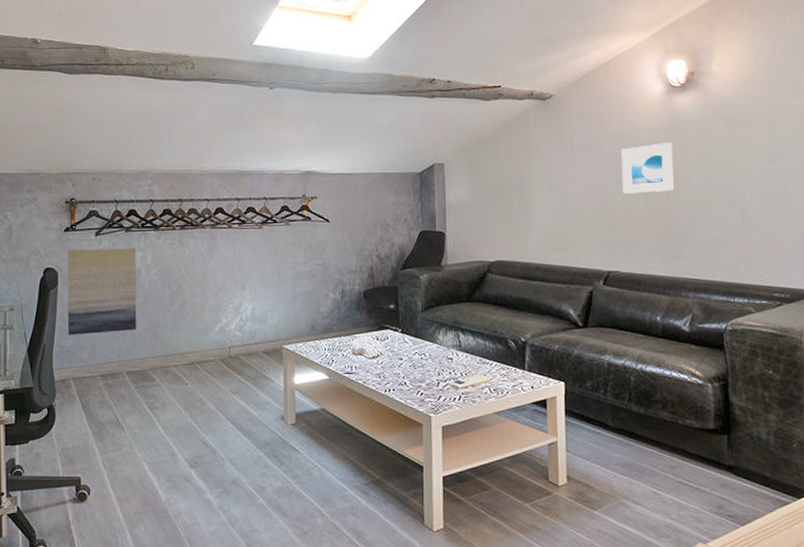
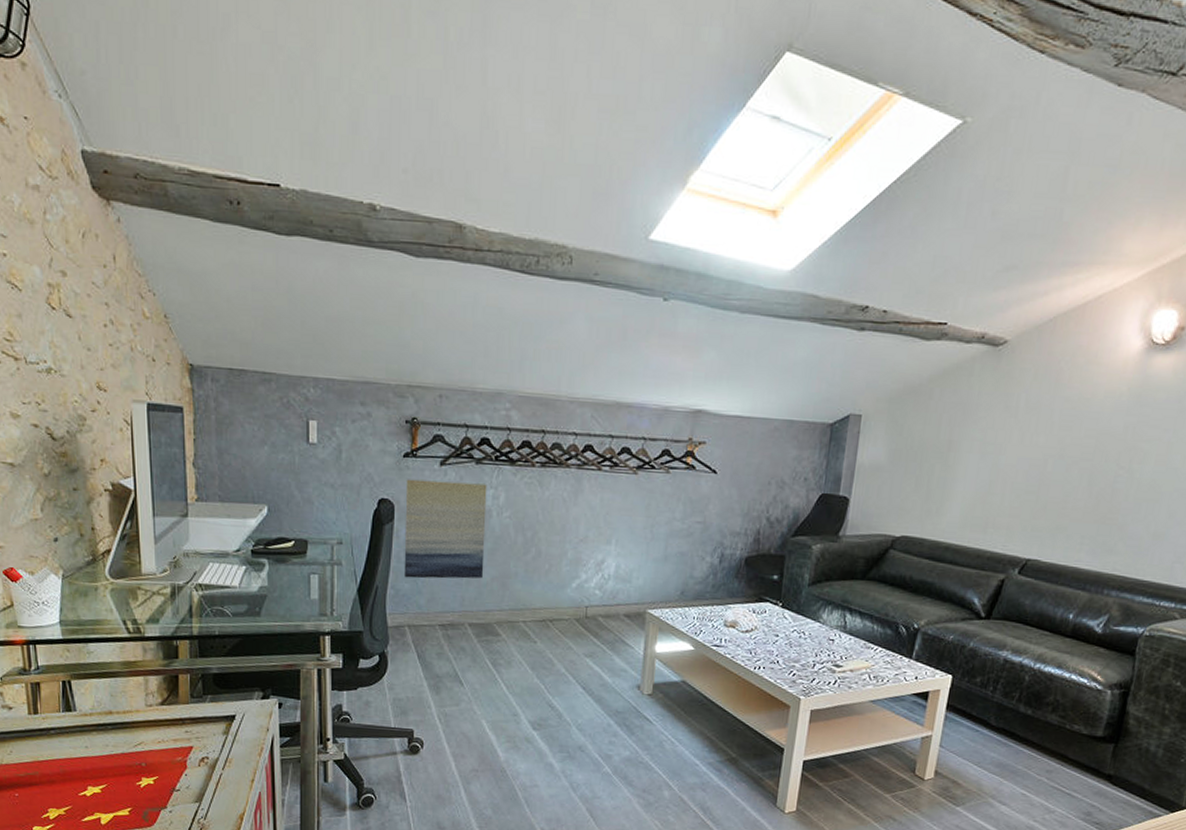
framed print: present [621,142,676,194] -> none [1064,413,1138,473]

